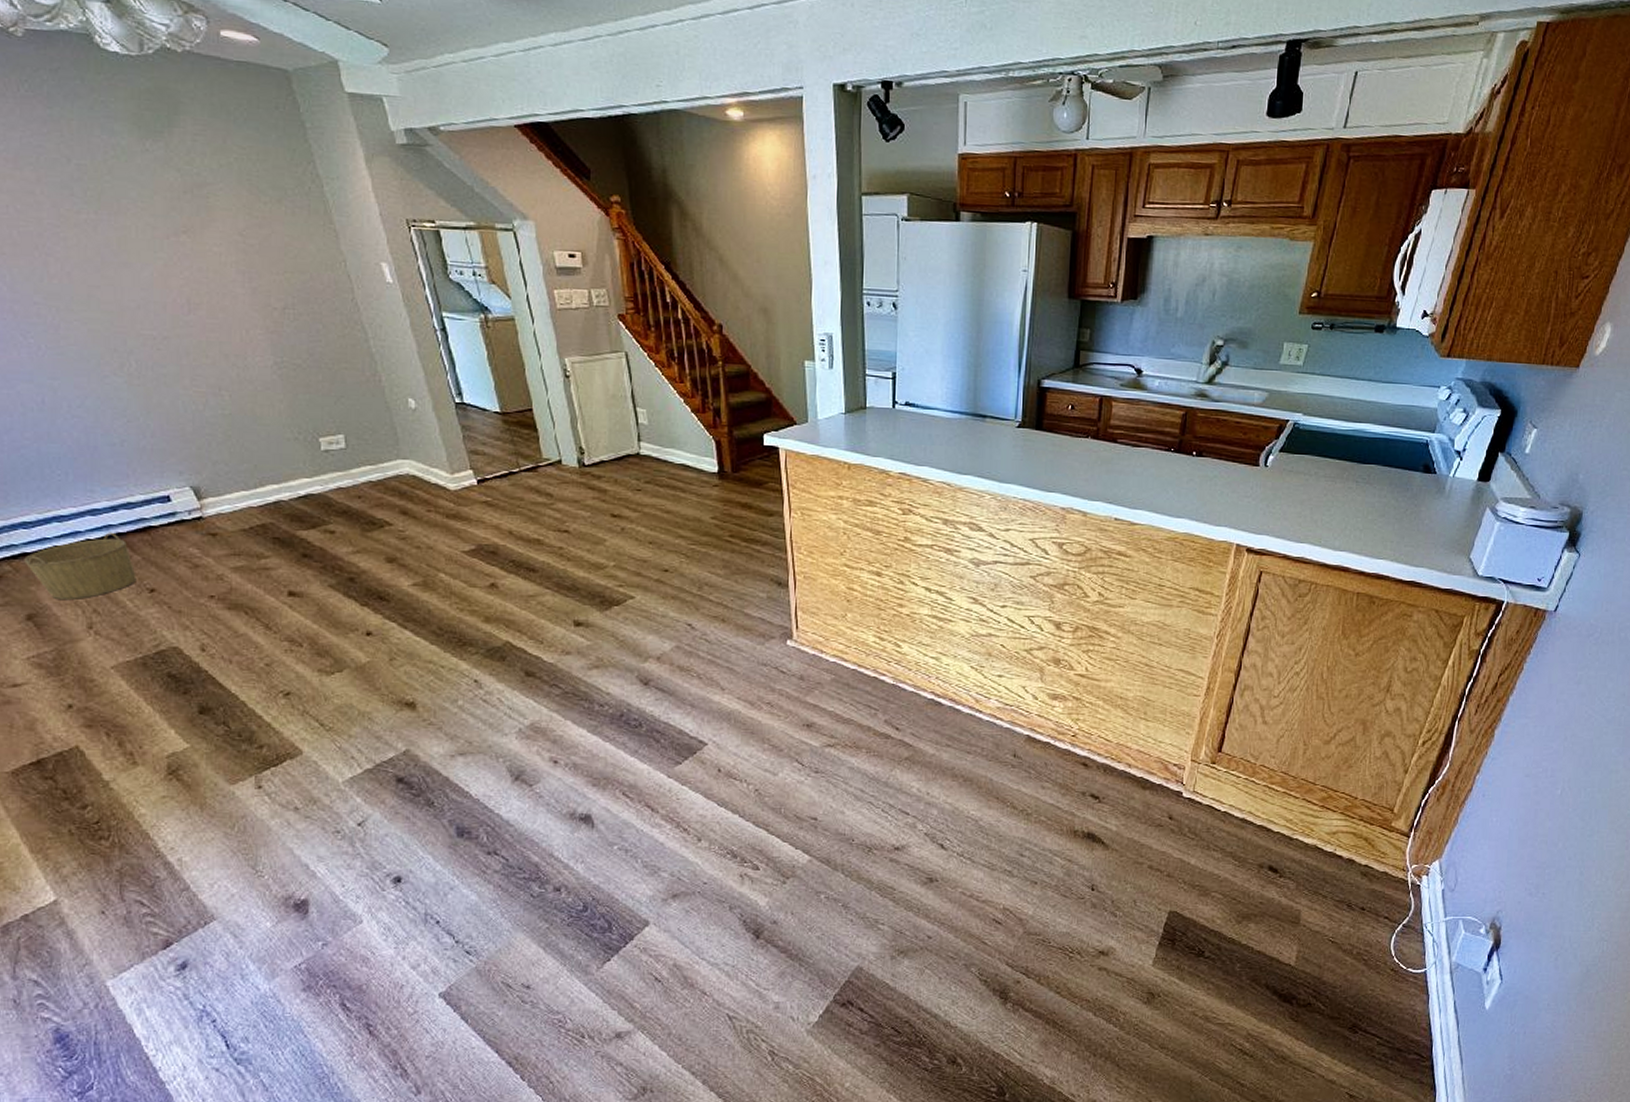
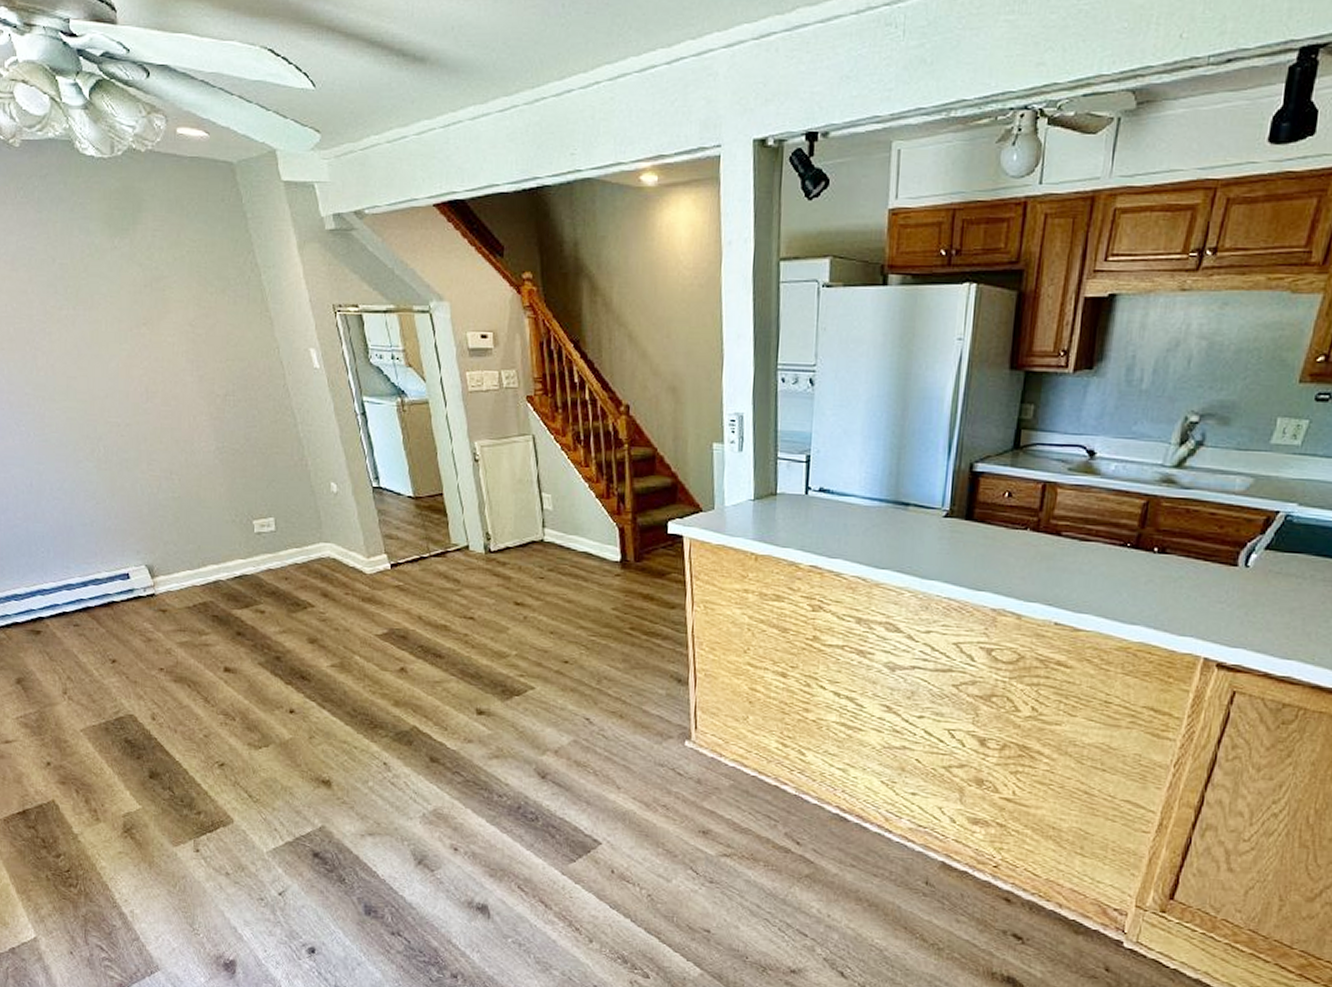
basket: present [24,532,136,601] -> none [15,605,101,667]

